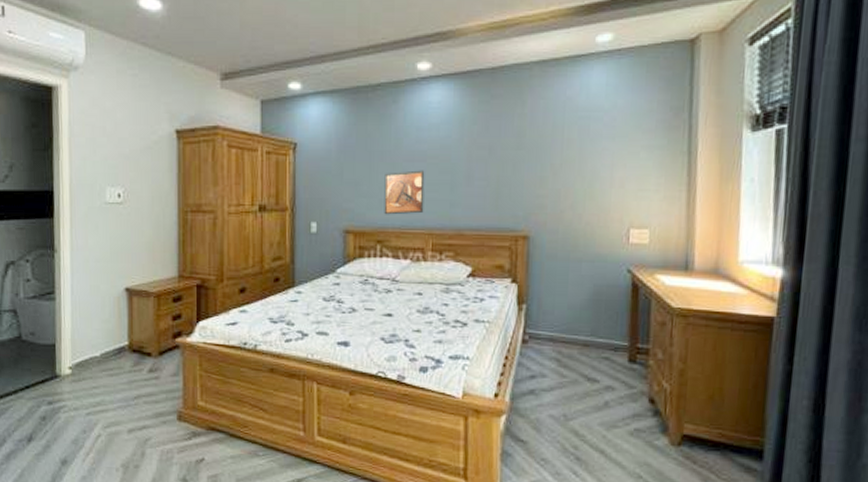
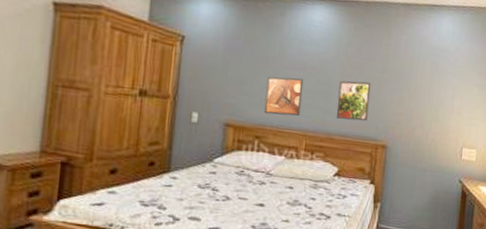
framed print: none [464,163,505,212] -> present [336,80,372,121]

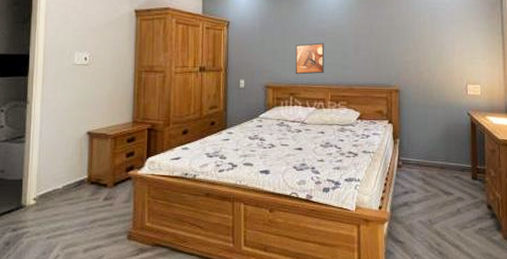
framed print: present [336,80,372,121] -> none [354,38,381,72]

